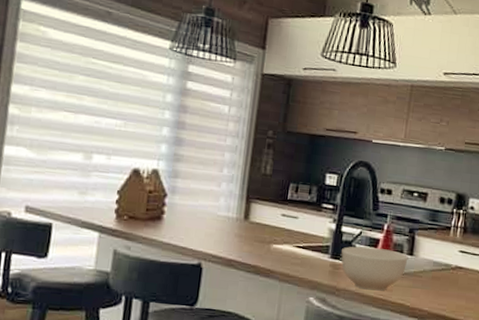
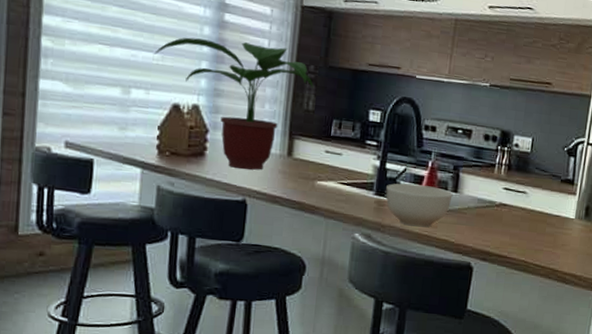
potted plant: none [117,104,271,234] -> present [154,37,313,170]

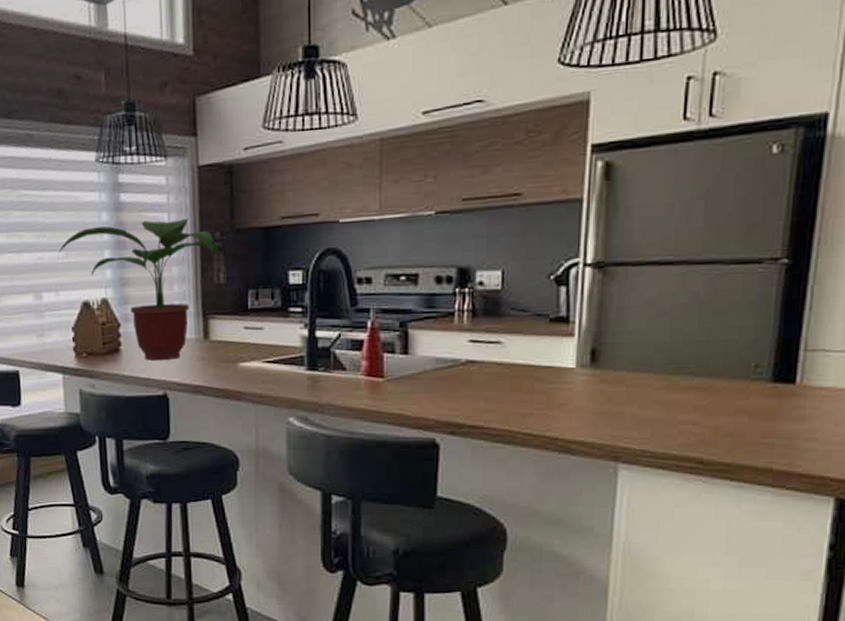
bowl: present [386,183,453,227] -> none [319,351,402,402]

